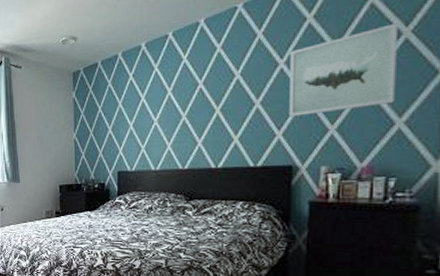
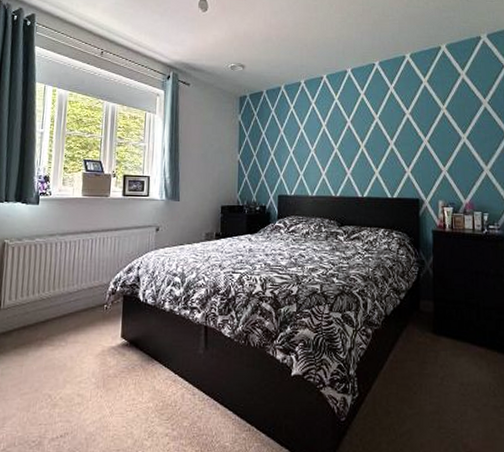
wall art: present [289,23,398,117] -> none [413,95,482,158]

